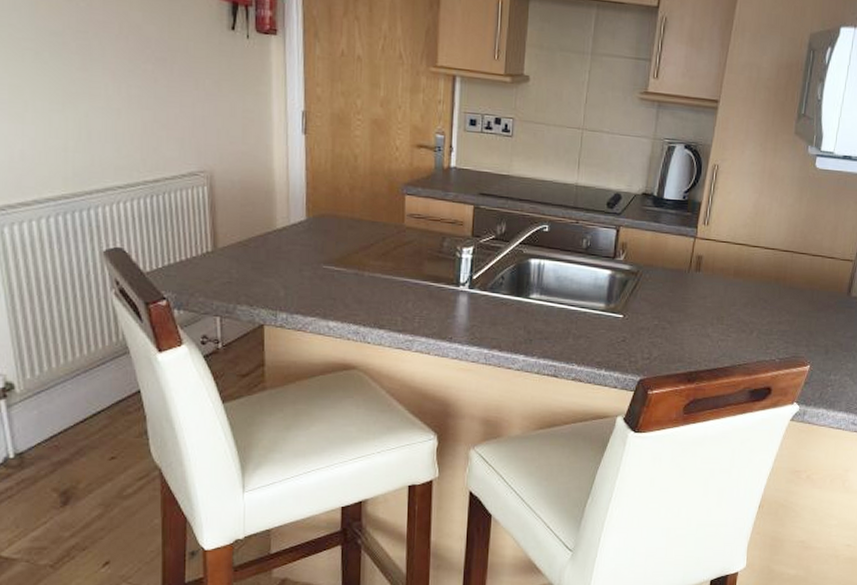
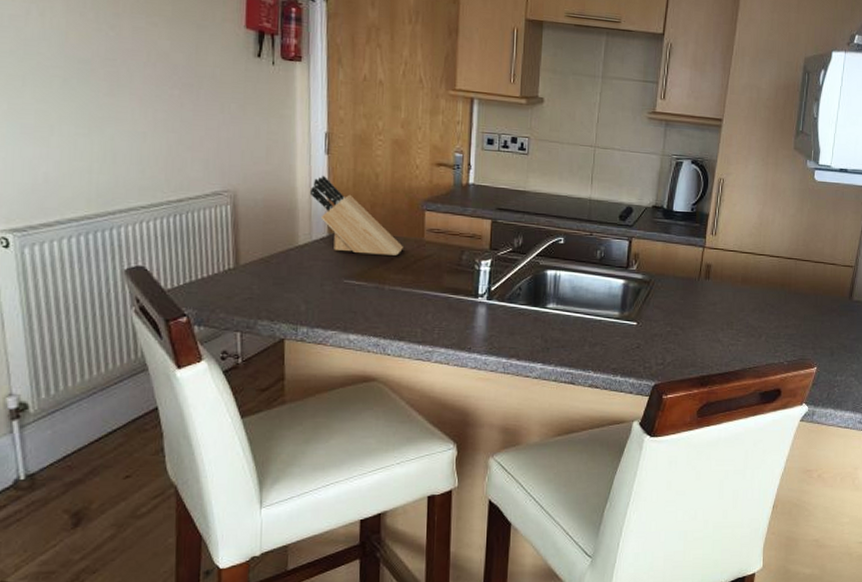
knife block: none [287,156,383,241] -> present [309,175,403,255]

